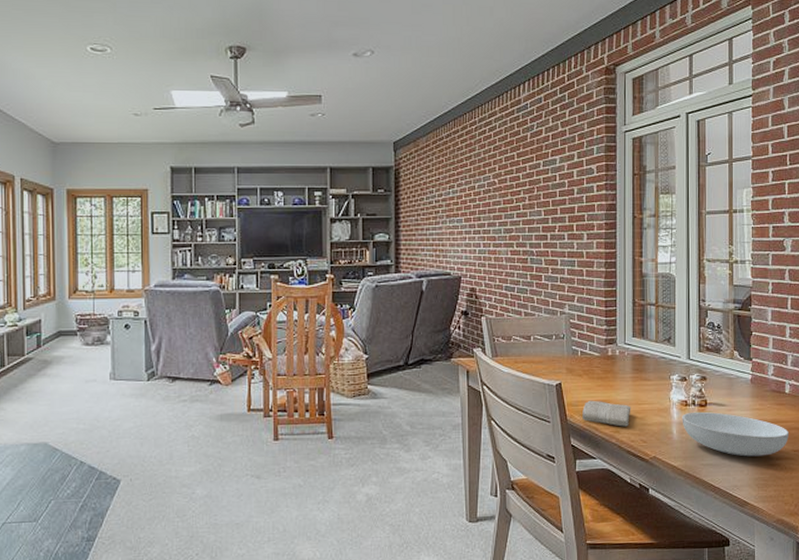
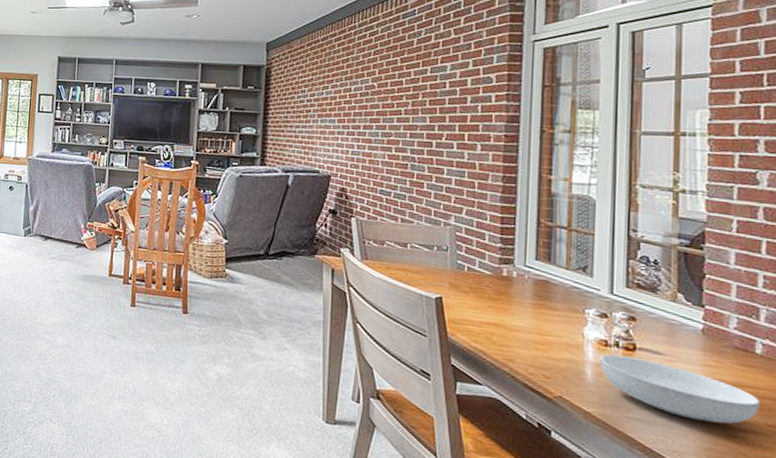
washcloth: present [582,400,631,427] -> none [467,320,531,357]

